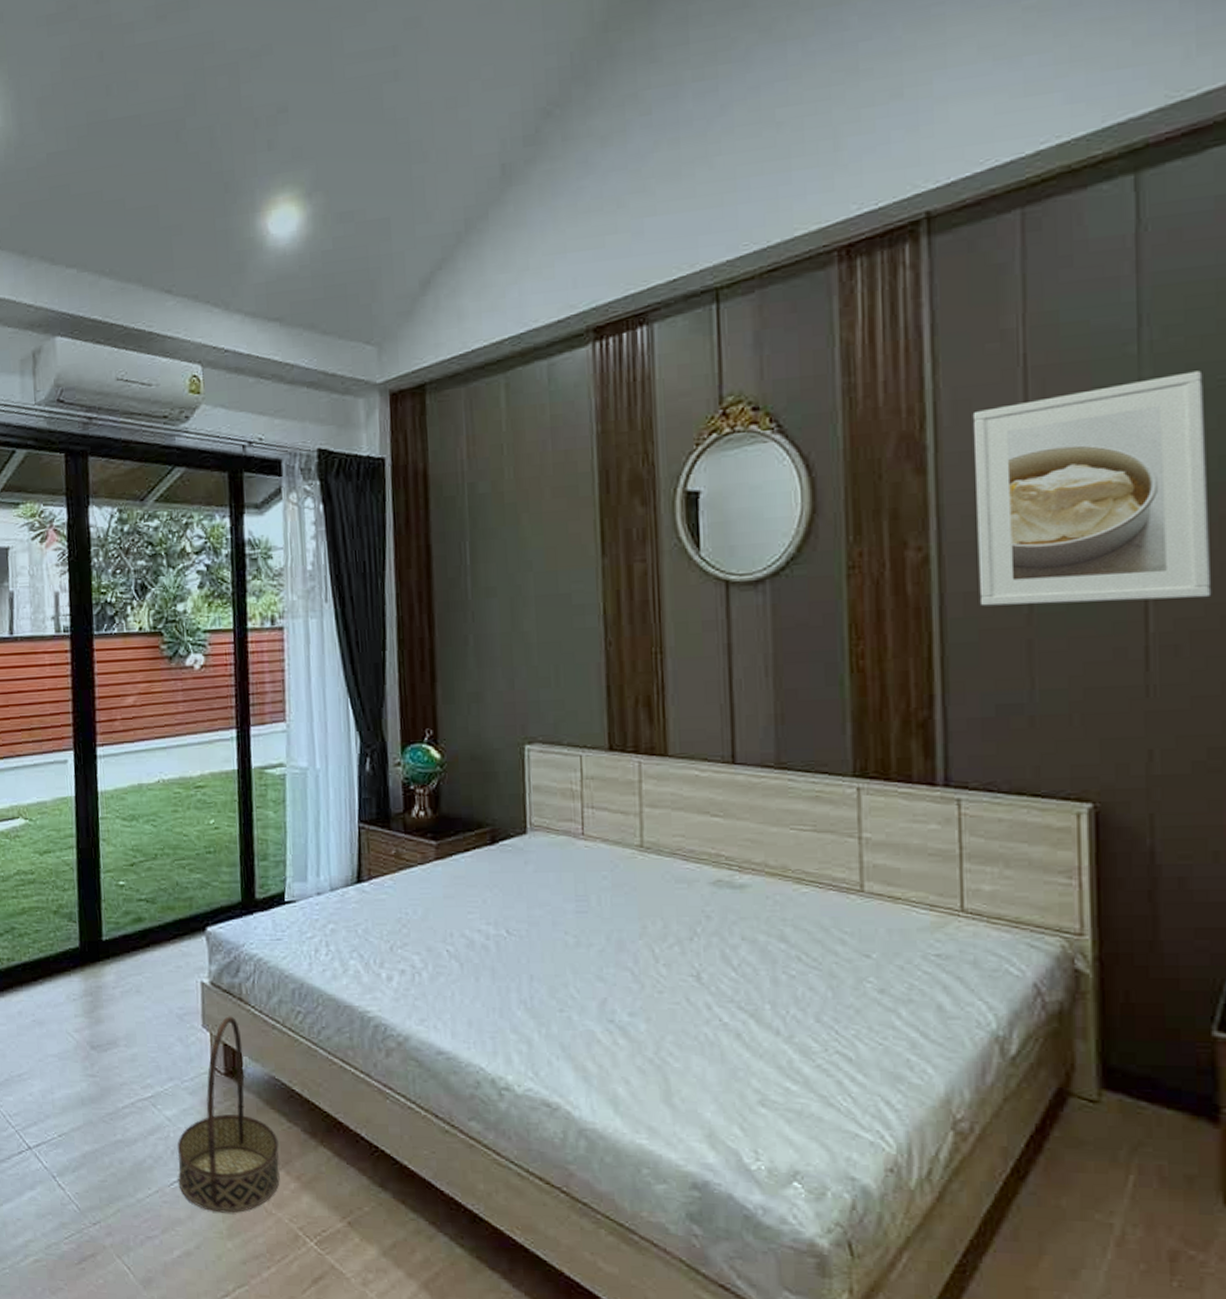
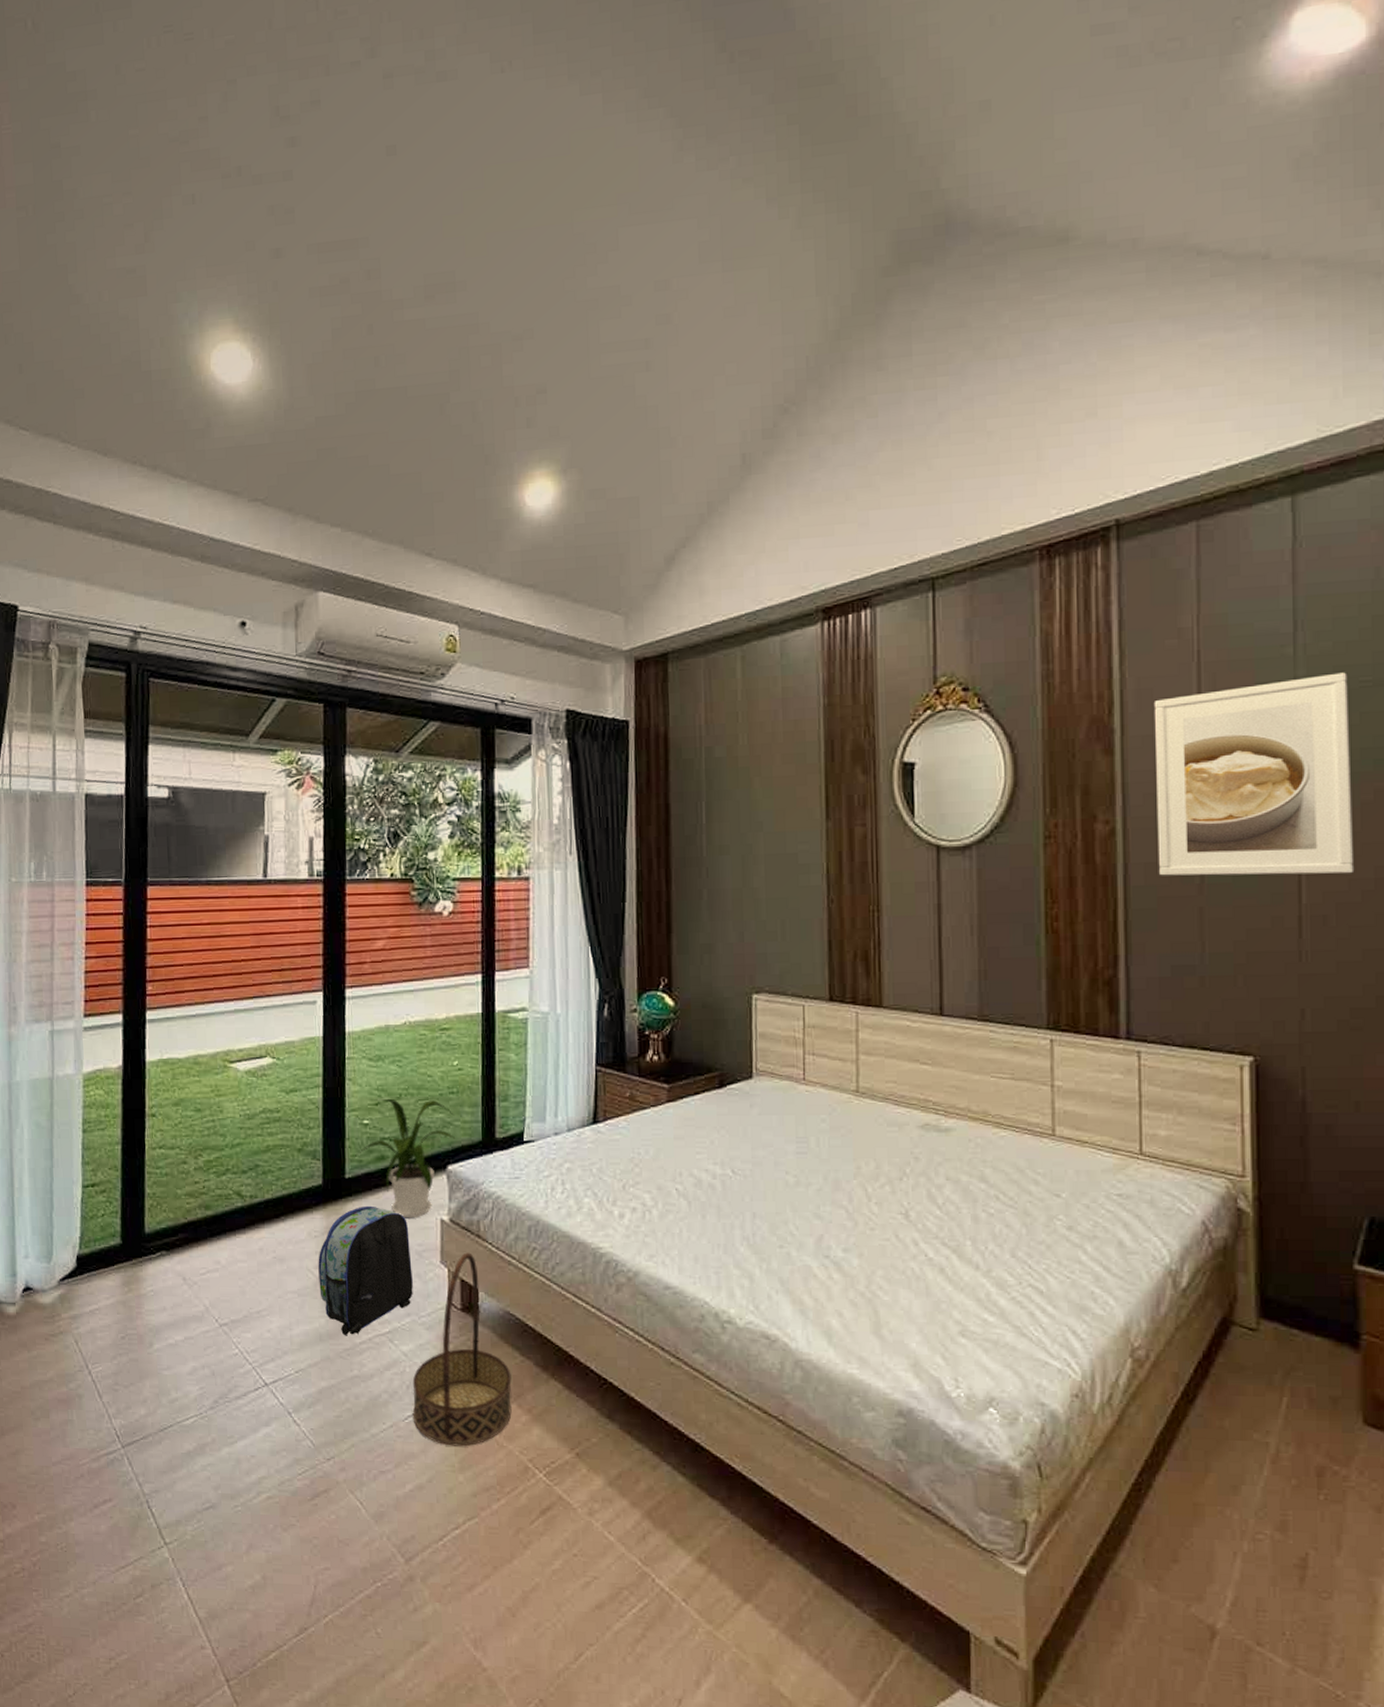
backpack: none [77,968,175,1099] -> present [318,1205,413,1335]
house plant: none [108,859,213,980] -> present [351,1098,455,1217]

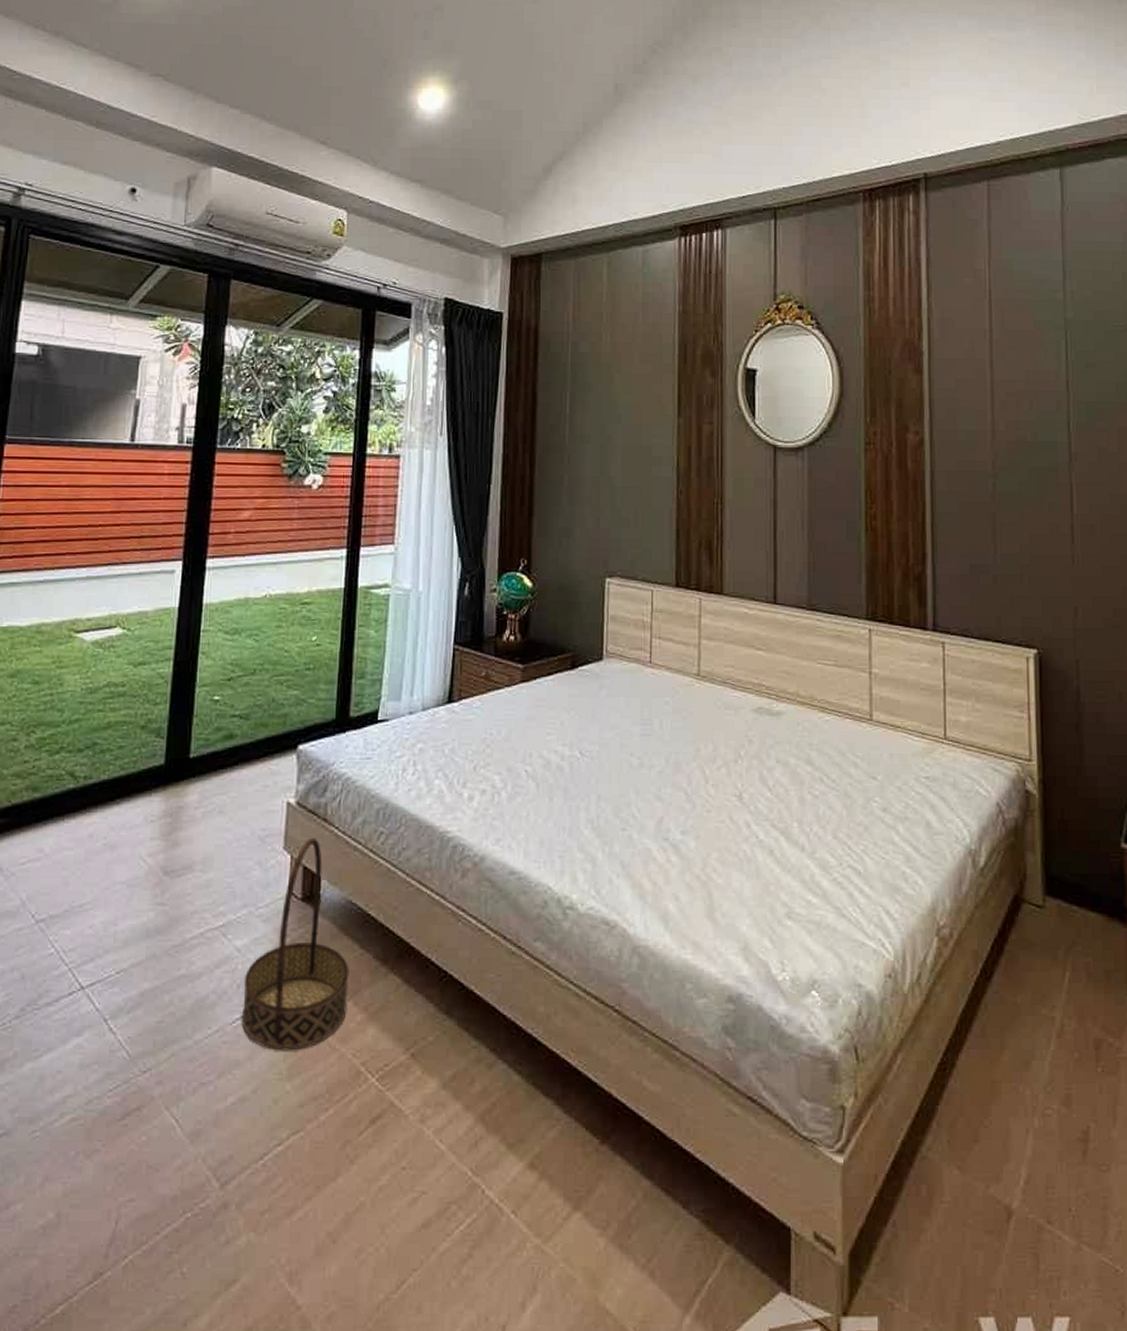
backpack: present [318,1205,413,1335] -> none [151,787,253,930]
house plant: present [351,1098,455,1217] -> none [198,673,310,800]
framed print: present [1153,672,1355,876] -> none [954,317,1114,490]

